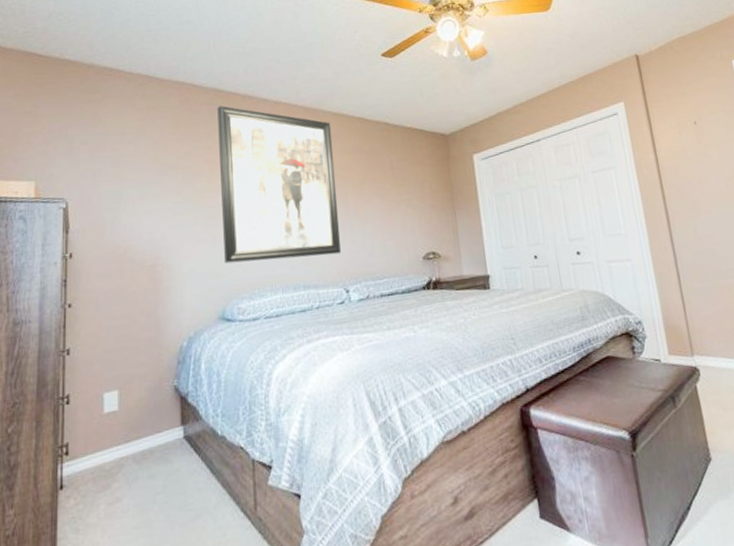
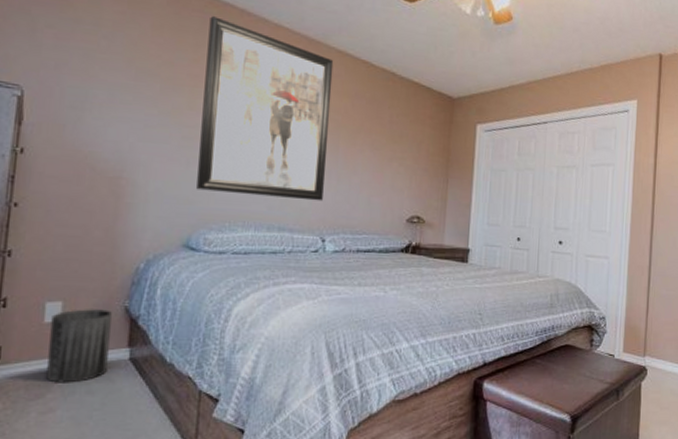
trash can: none [110,391,165,472] -> present [46,308,112,383]

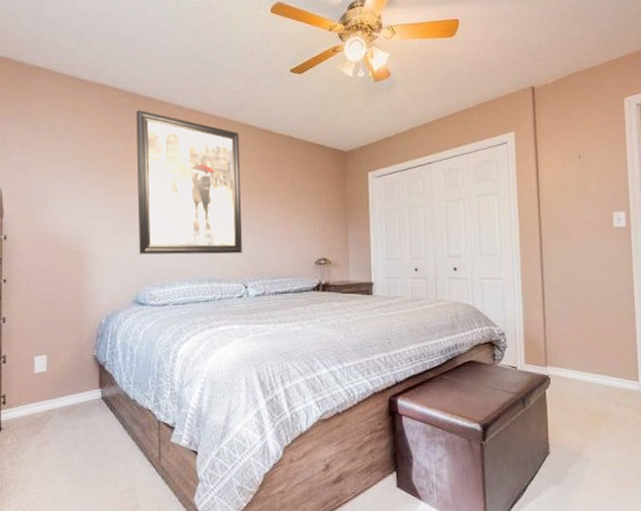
trash can: present [46,308,112,383] -> none [40,358,85,421]

